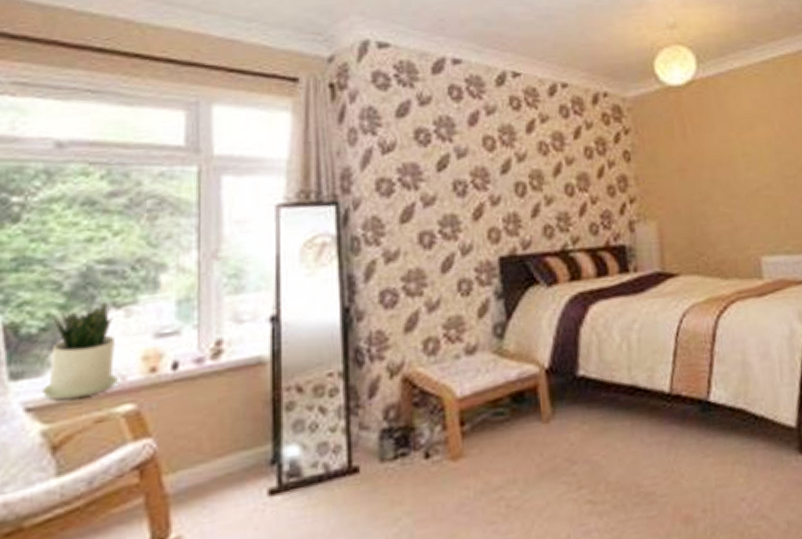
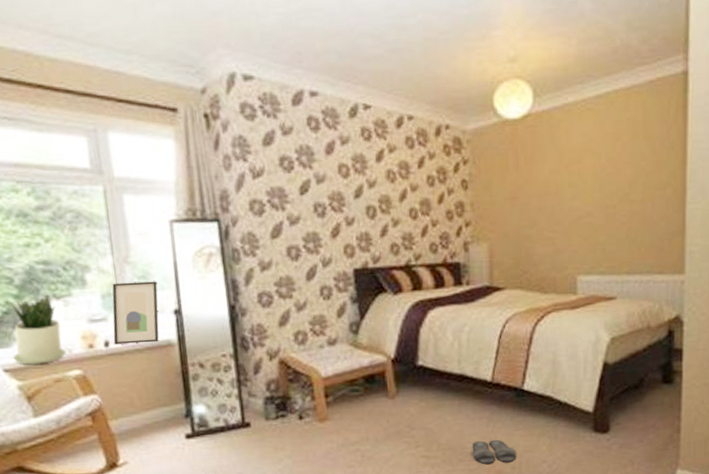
picture frame: none [185,280,253,366] -> present [112,281,160,345]
slippers: none [649,471,707,509] -> present [471,439,516,465]

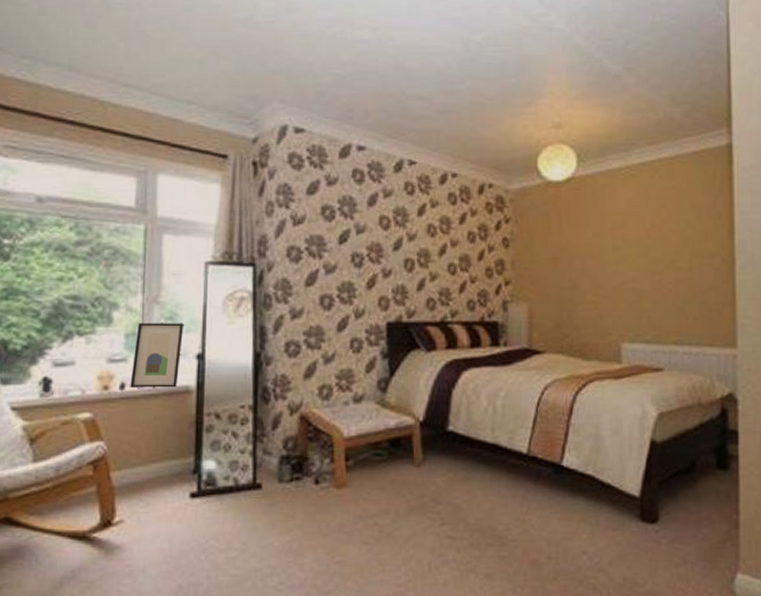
planter: present [10,295,66,365] -> none [24,331,79,404]
slippers: present [471,439,516,465] -> none [502,522,553,552]

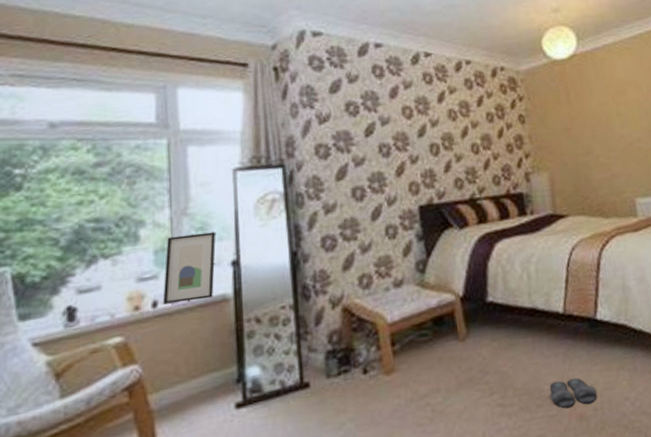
slippers: none [502,522,553,552] -> present [549,377,597,409]

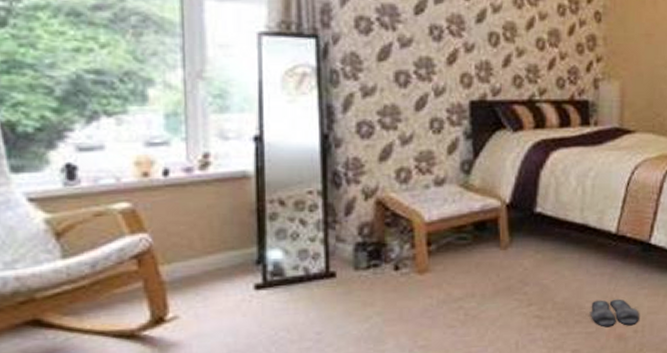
picture frame: present [163,232,217,305] -> none [175,101,237,174]

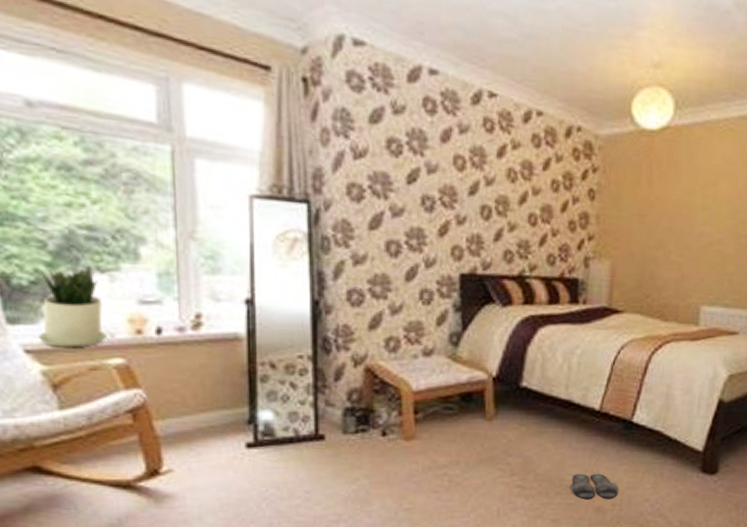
planter: none [42,111,113,194] -> present [38,266,107,348]

